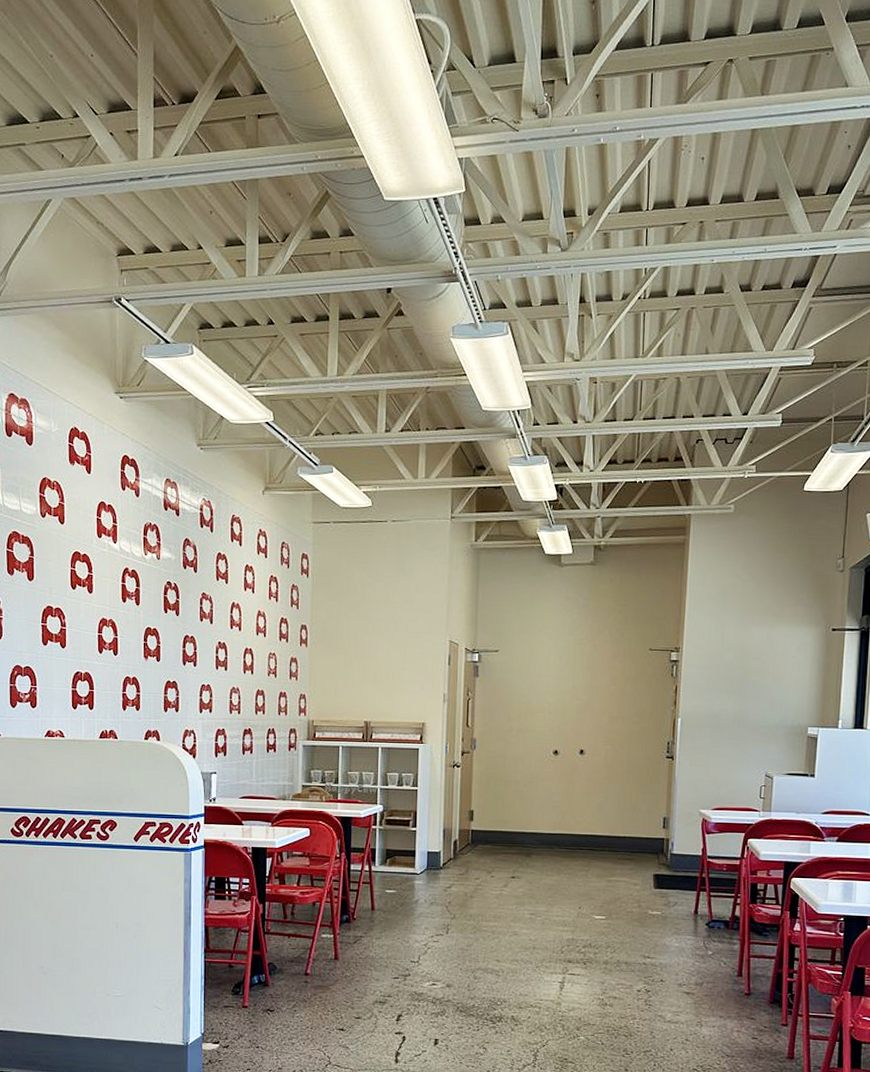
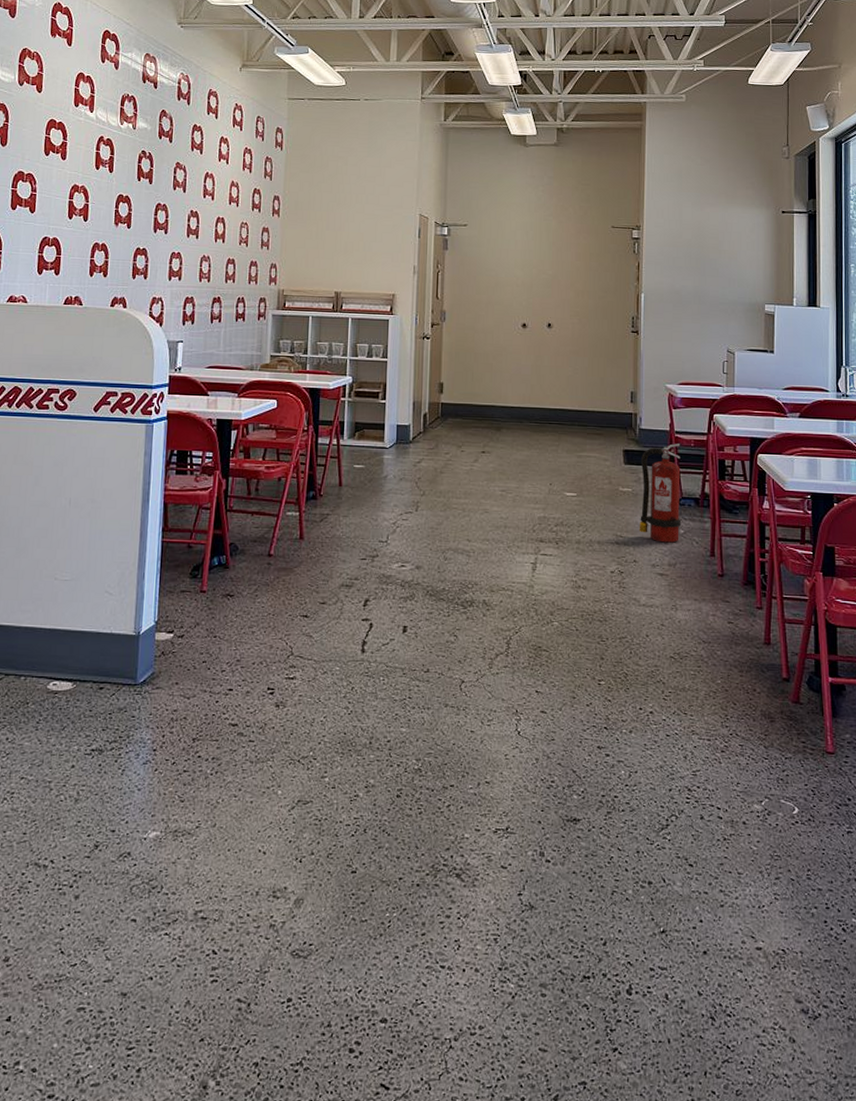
fire extinguisher: none [666,868,713,964] -> present [639,443,681,543]

